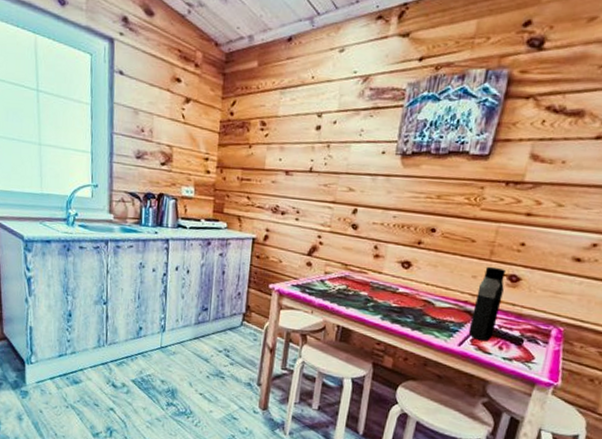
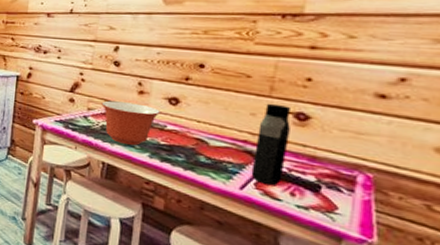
mixing bowl: none [338,264,393,308] -> present [101,100,160,145]

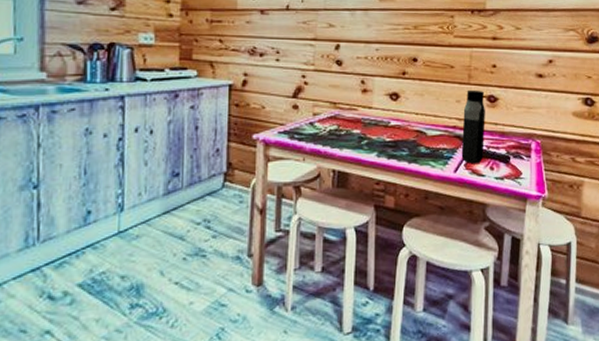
mixing bowl: present [101,100,160,145] -> none [327,103,383,147]

